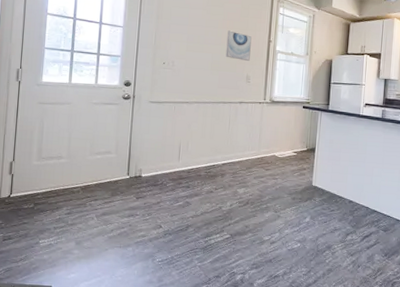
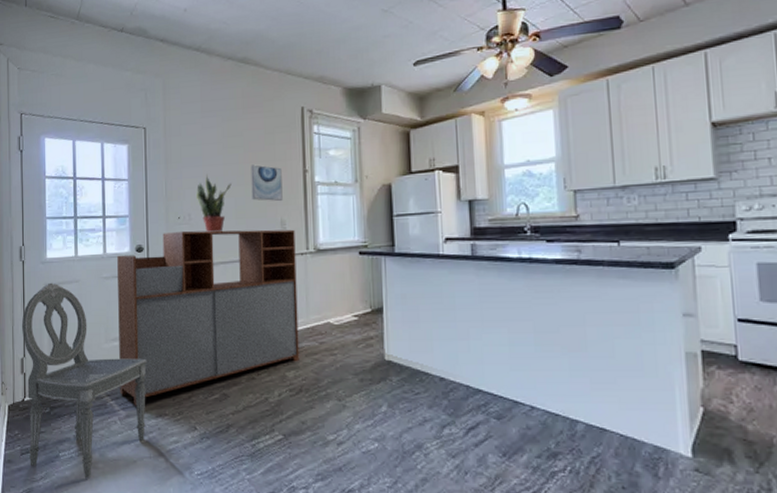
dining chair: none [10,102,125,262] -> present [22,282,147,479]
storage cabinet: none [99,73,257,207] -> present [117,229,300,406]
potted plant: none [181,32,210,78] -> present [197,173,231,232]

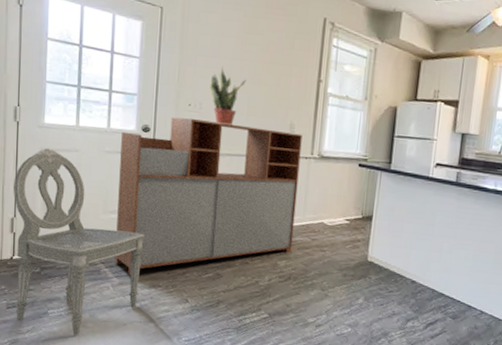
wall art: present [251,164,283,202] -> none [265,65,297,106]

